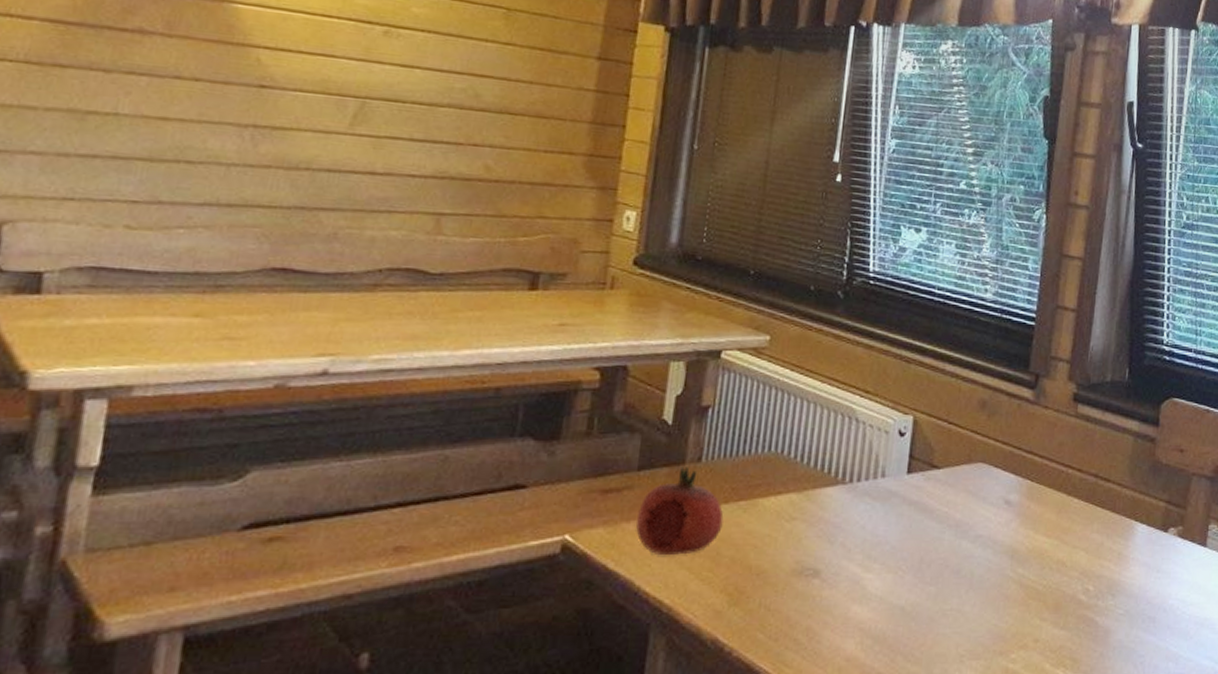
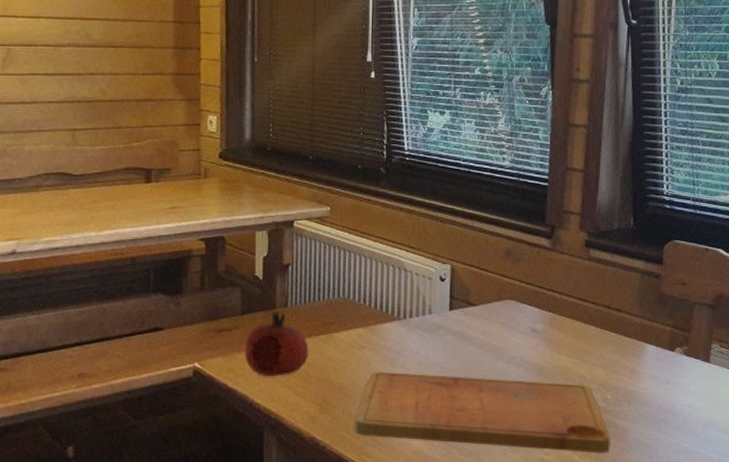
cutting board: none [773,551,1090,661] -> present [355,372,611,453]

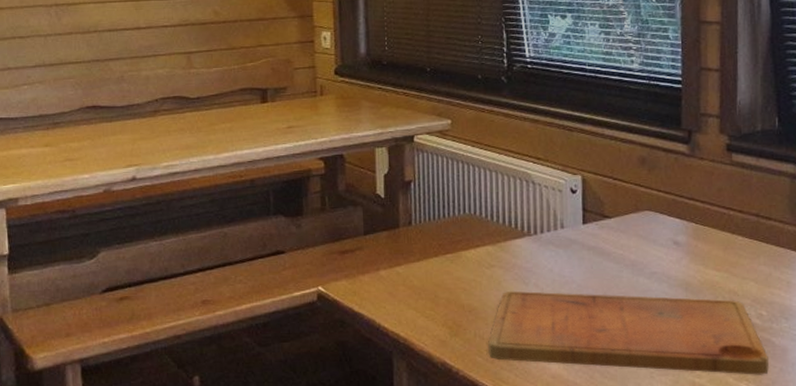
fruit: present [244,311,309,377] -> none [369,230,436,300]

